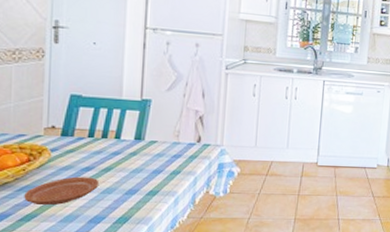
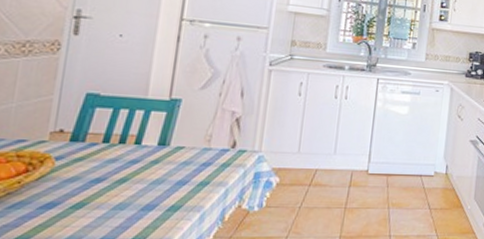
plate: present [24,176,100,206] -> none [15,190,111,226]

